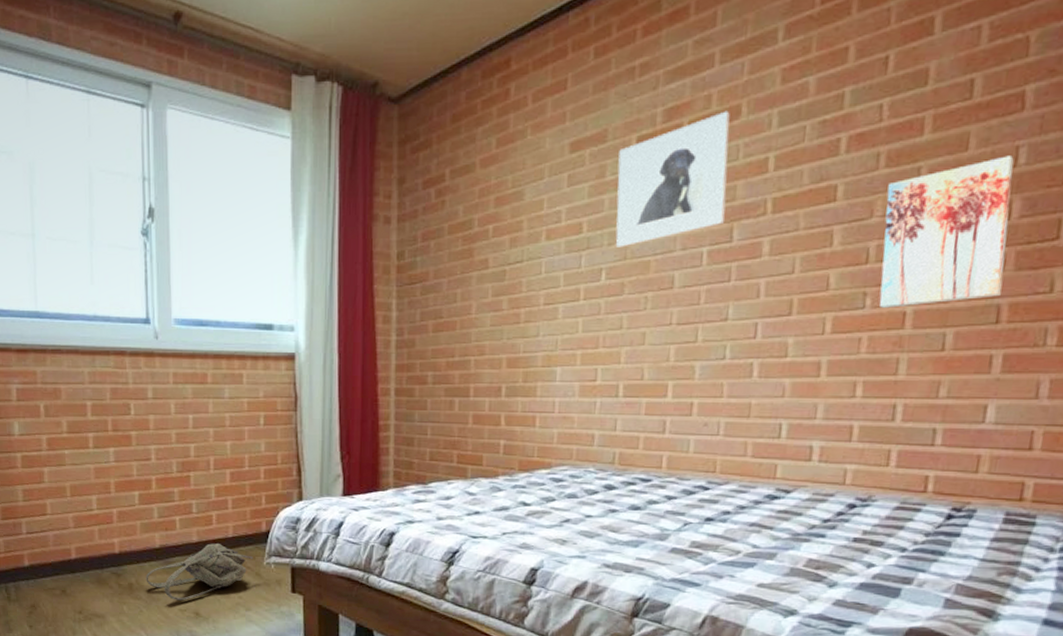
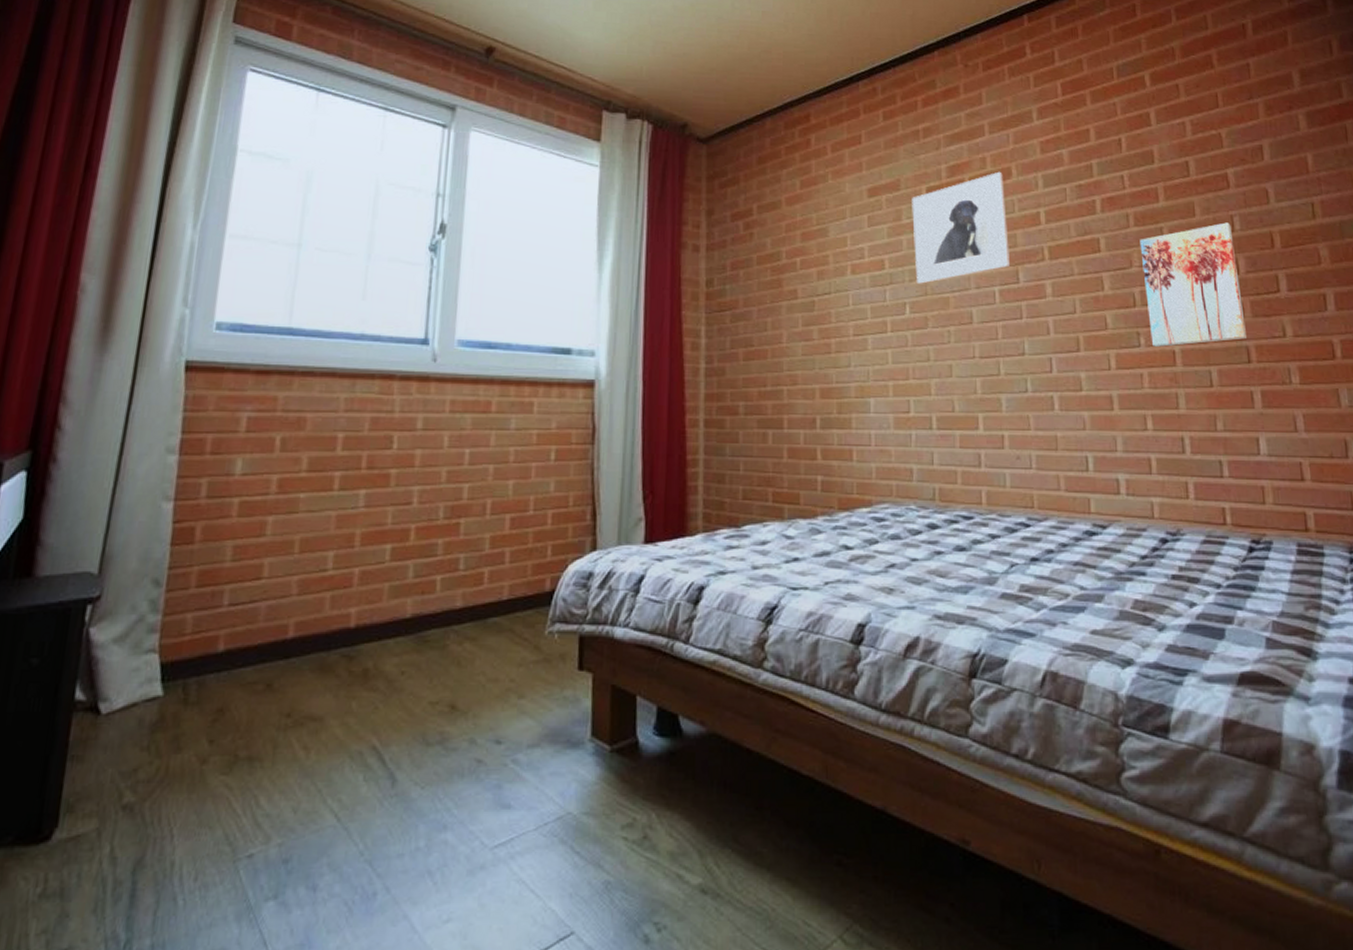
backpack: present [146,543,253,601] -> none [387,609,532,689]

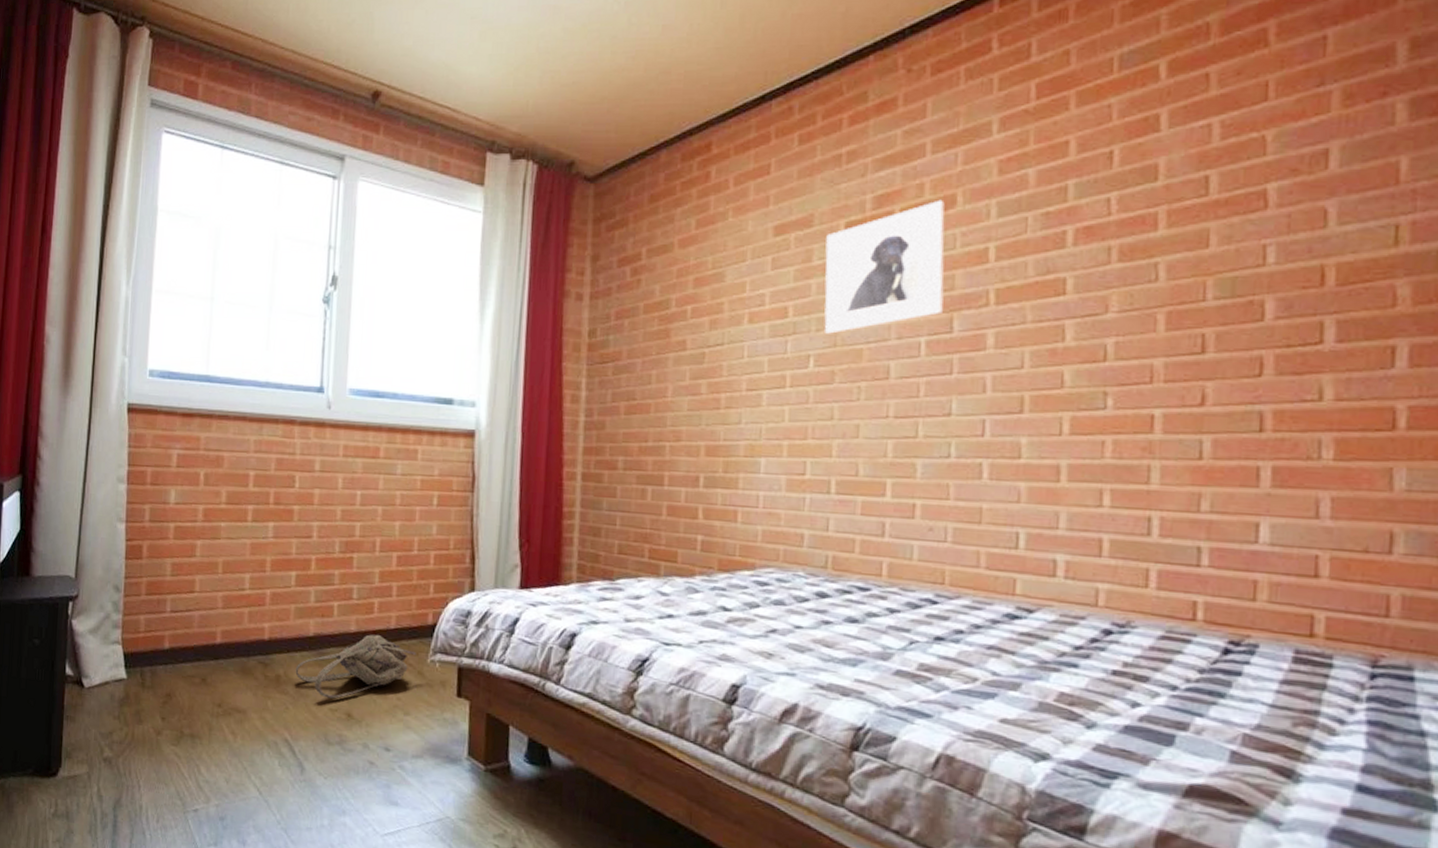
backpack: none [387,609,532,689] -> present [295,634,416,699]
wall art: present [1140,222,1246,347] -> none [1122,254,1263,410]

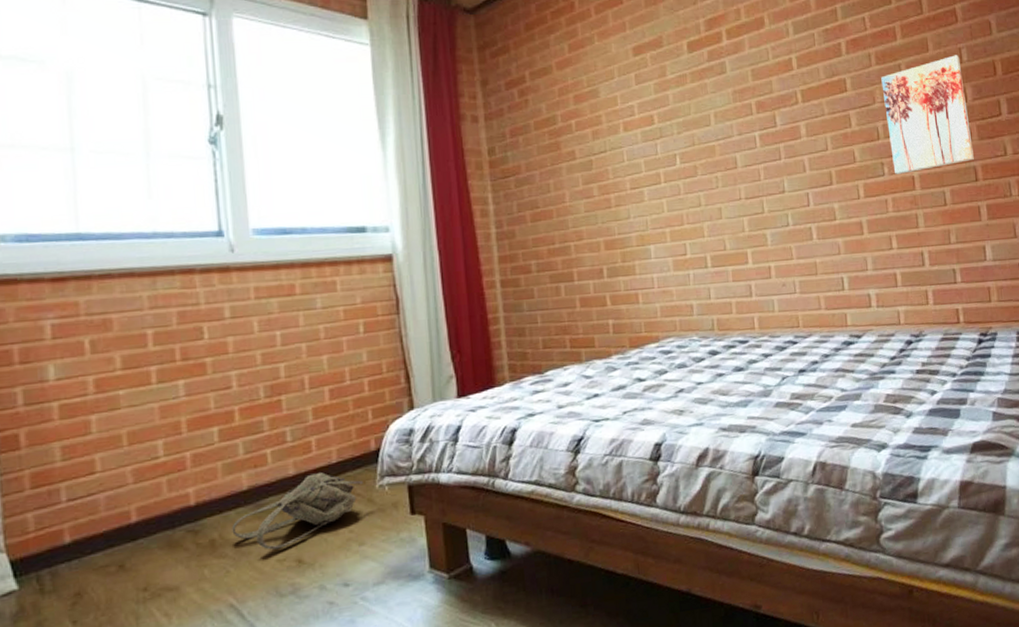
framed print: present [824,199,945,334] -> none [674,21,767,135]
wall art: none [1122,254,1263,410] -> present [881,55,974,174]

